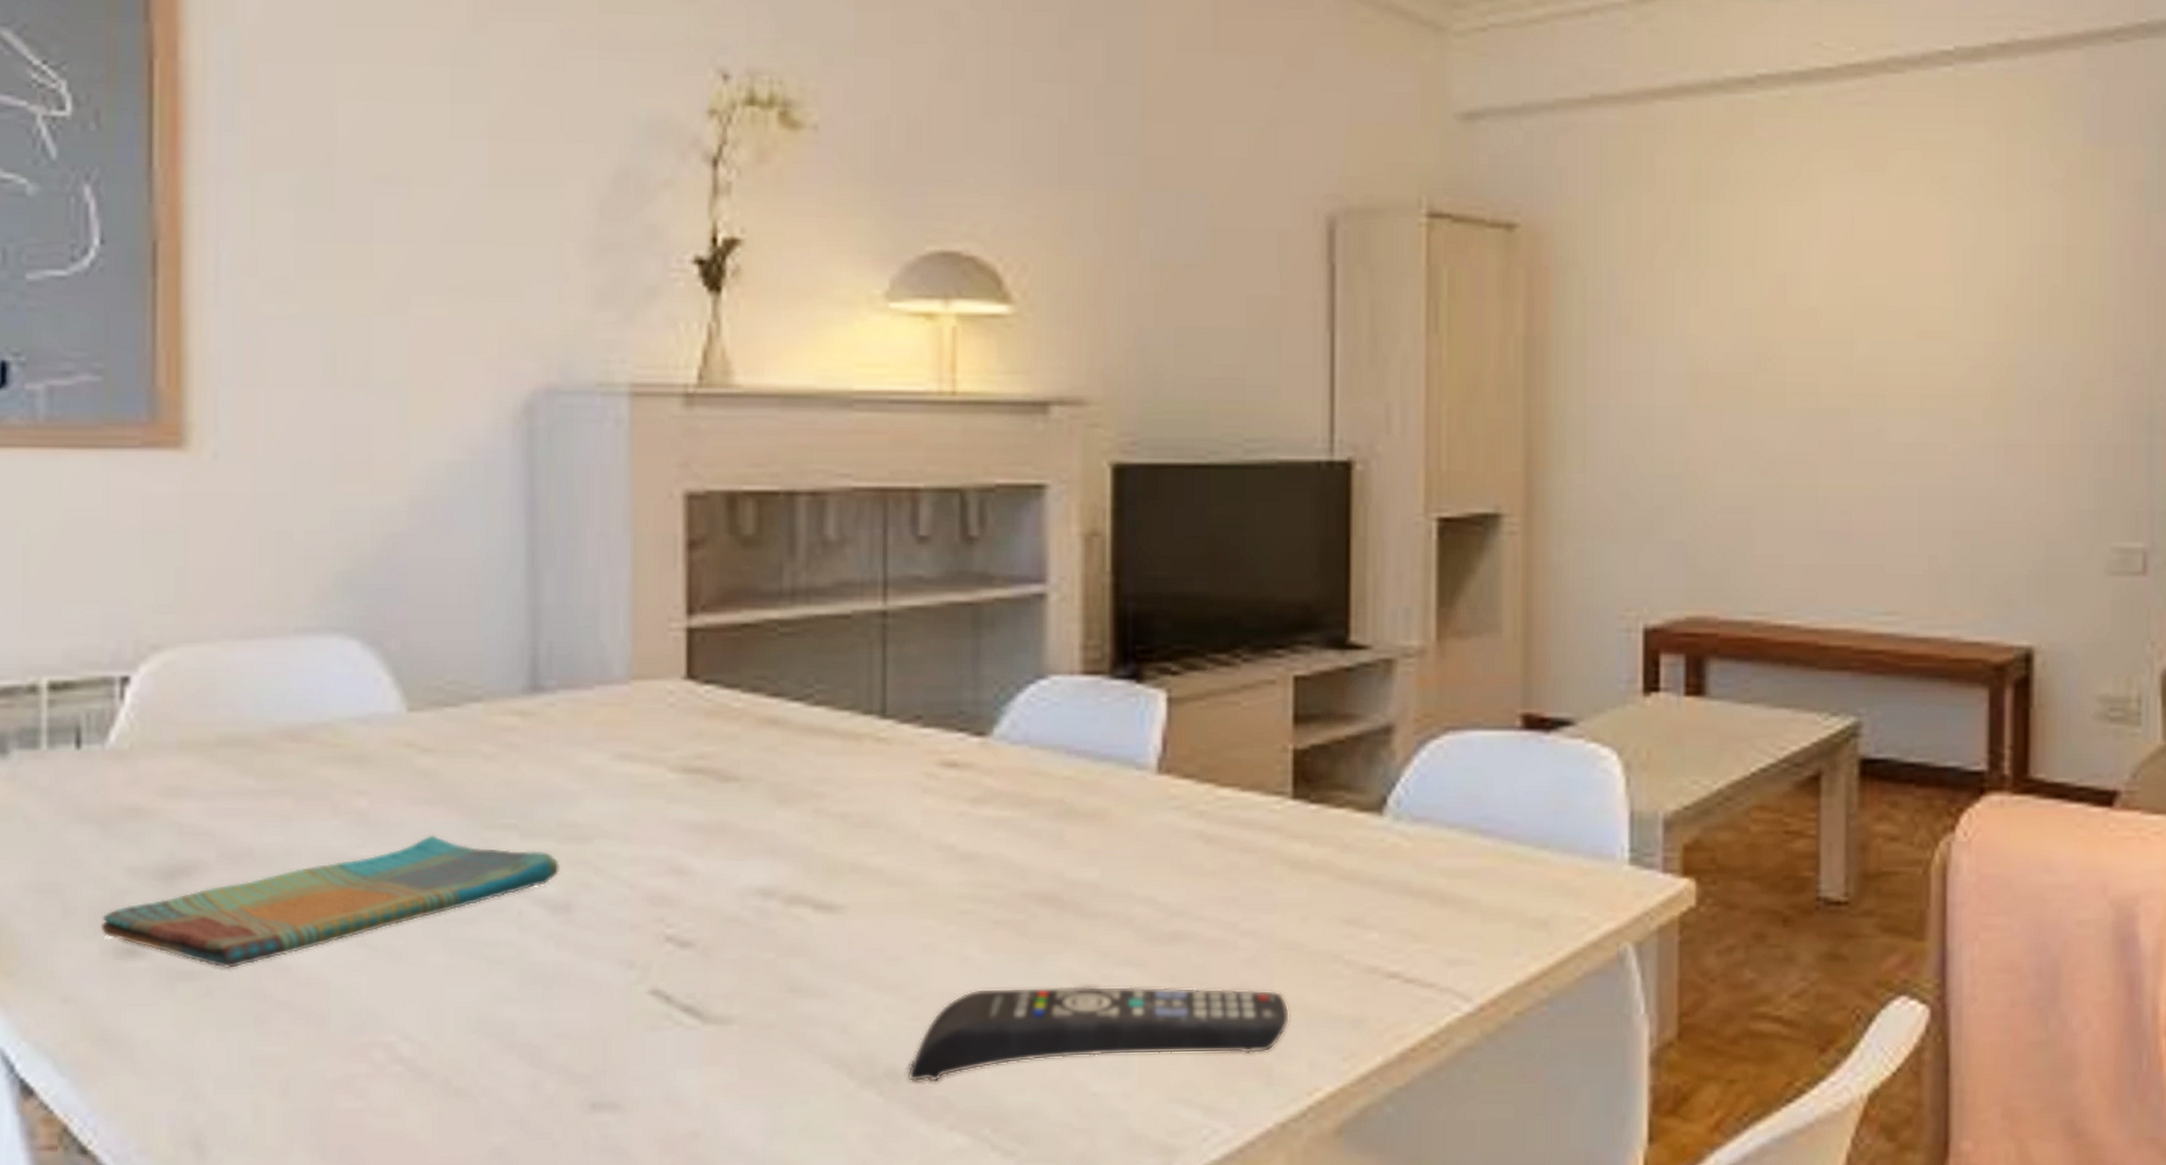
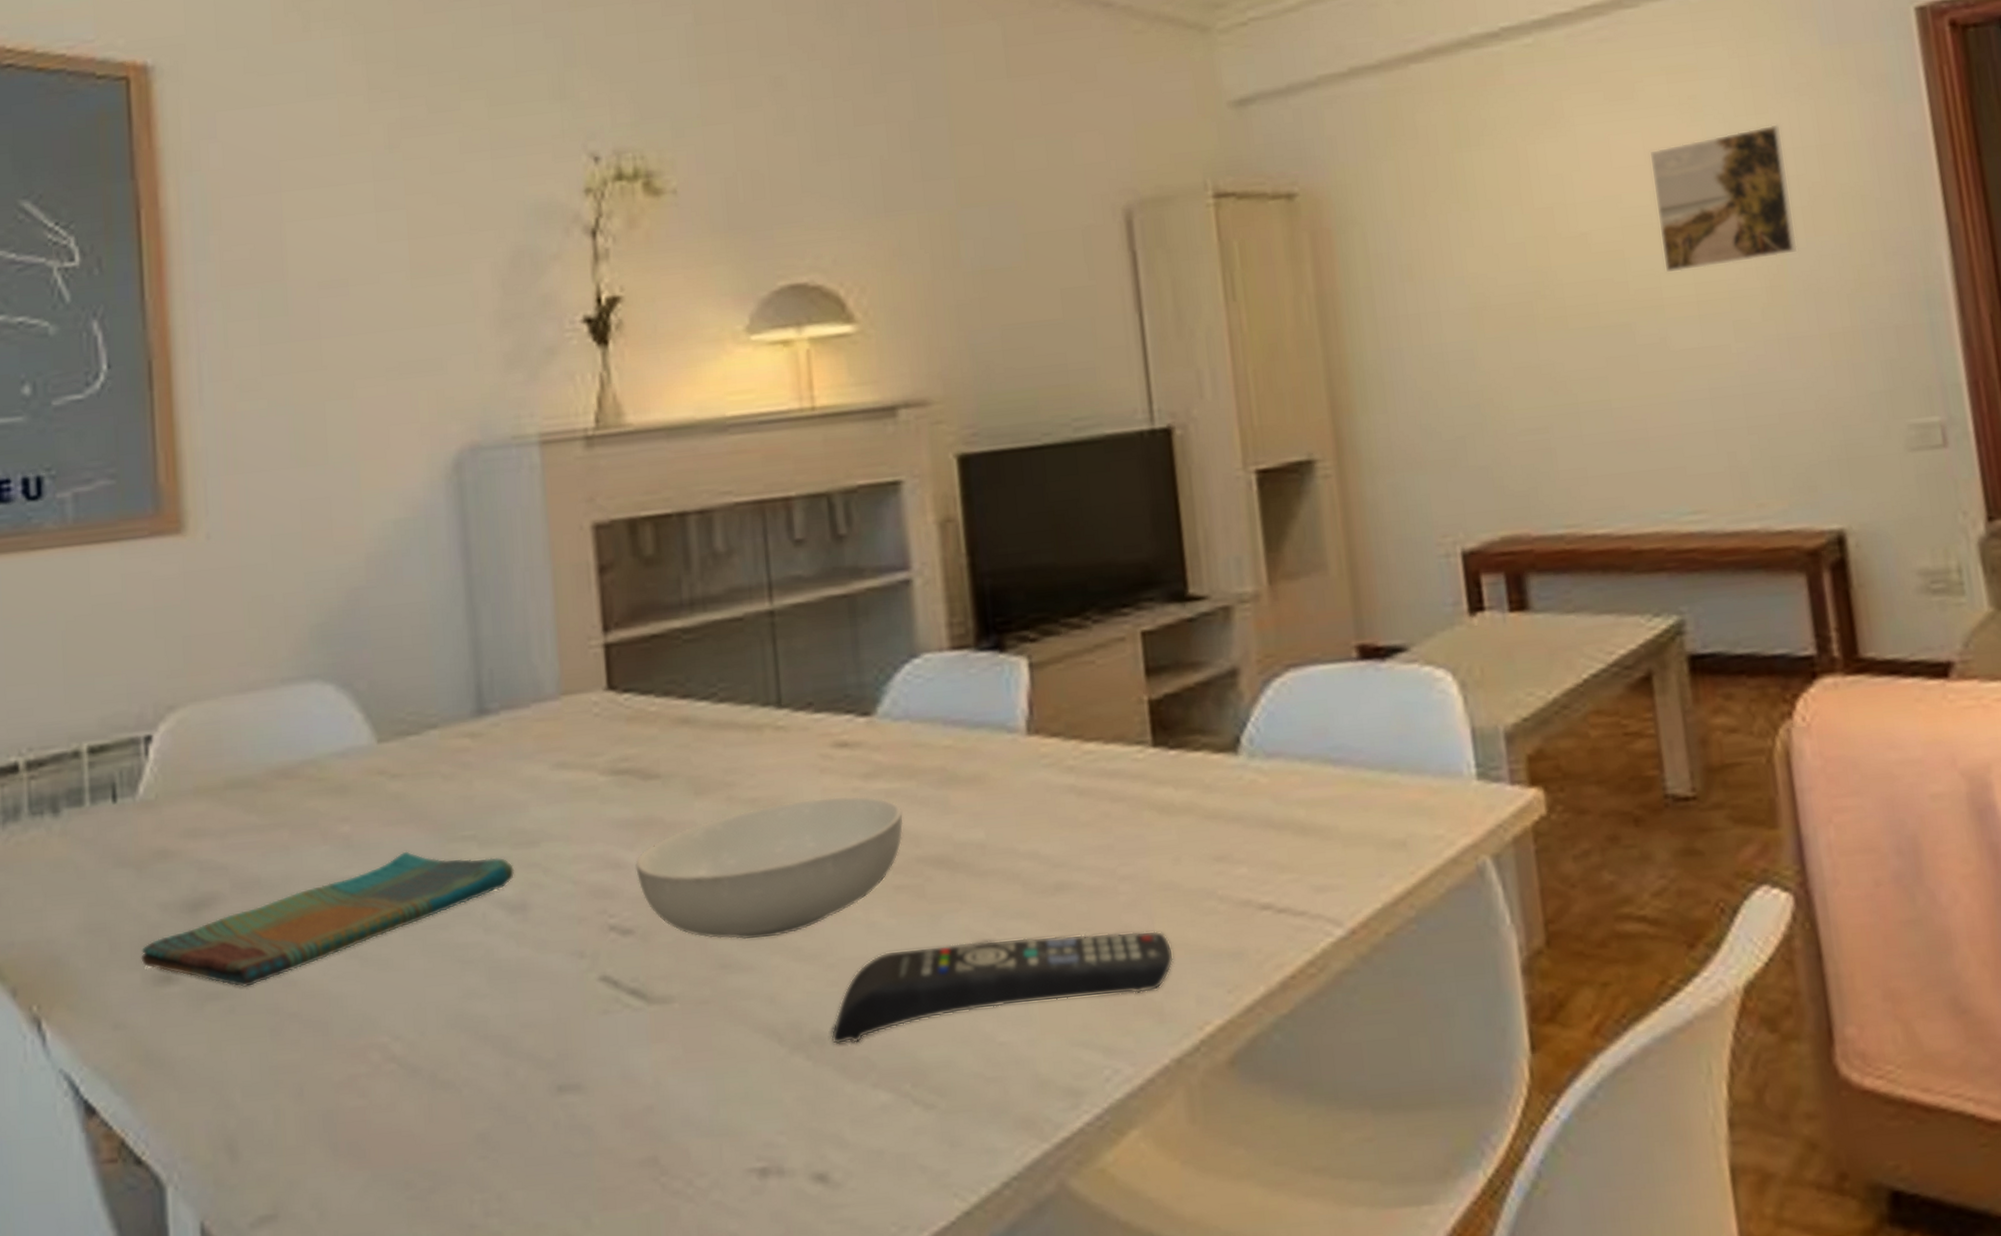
serving bowl: none [702,820,1011,964] -> present [635,796,904,940]
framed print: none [1891,218,2031,362] -> present [1649,124,1797,274]

